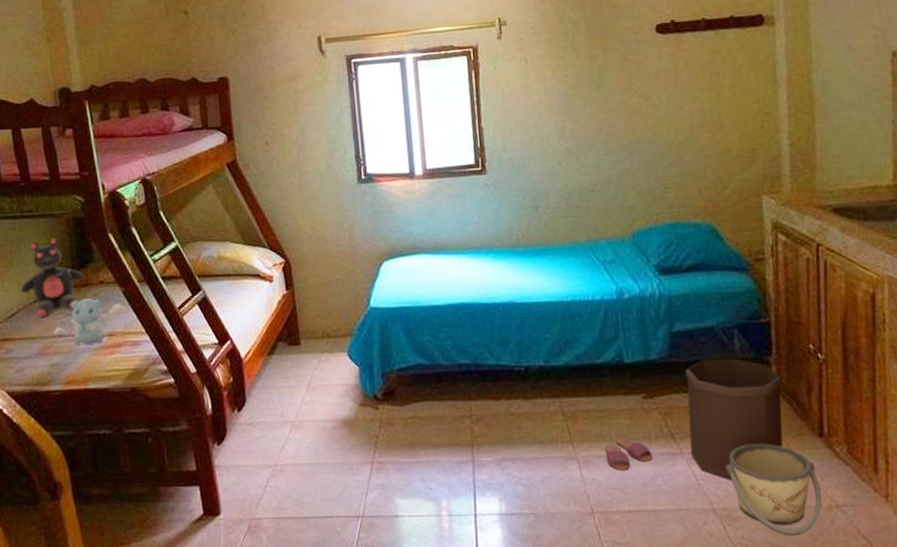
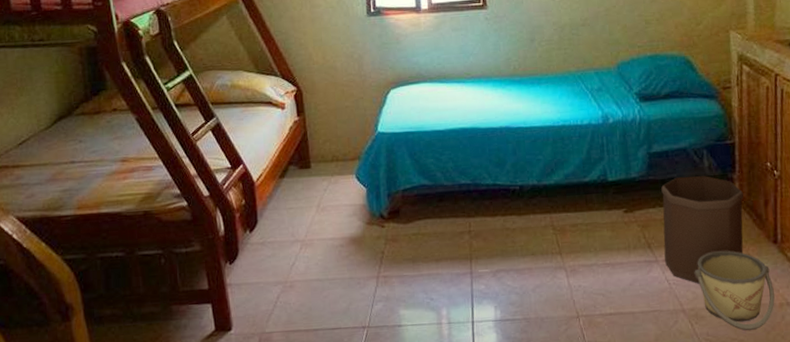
stuffed animal: present [20,237,83,318] -> none [31,66,96,145]
teddy bear: present [53,298,129,346] -> none [65,125,143,171]
slippers: present [605,438,653,470] -> none [590,248,632,277]

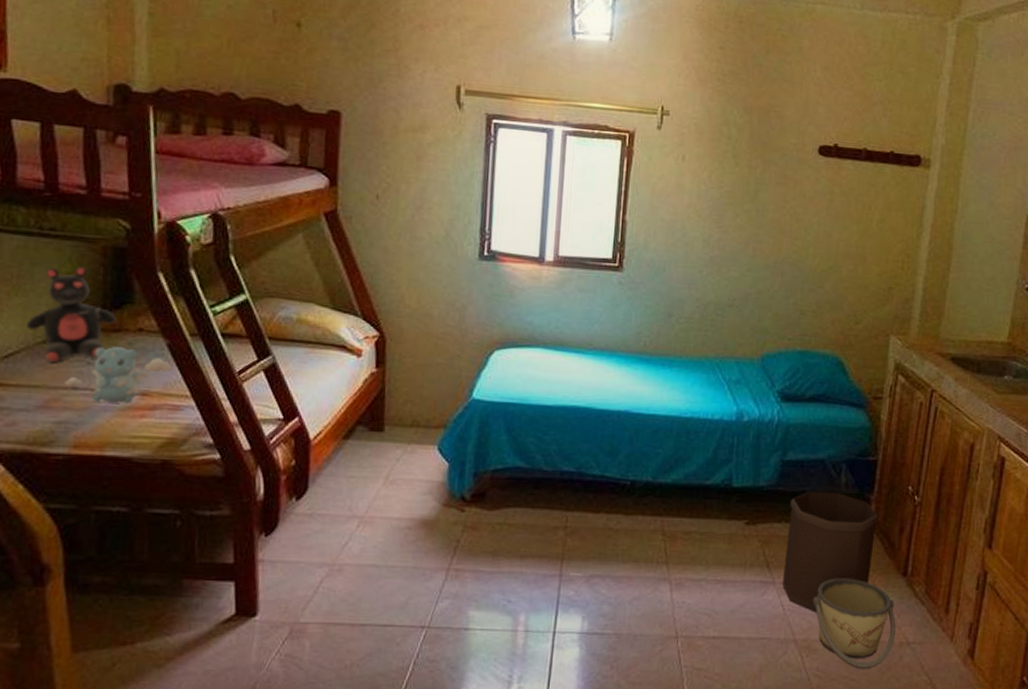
stuffed animal: none [31,66,96,145] -> present [25,267,117,363]
teddy bear: none [65,125,143,171] -> present [64,347,173,404]

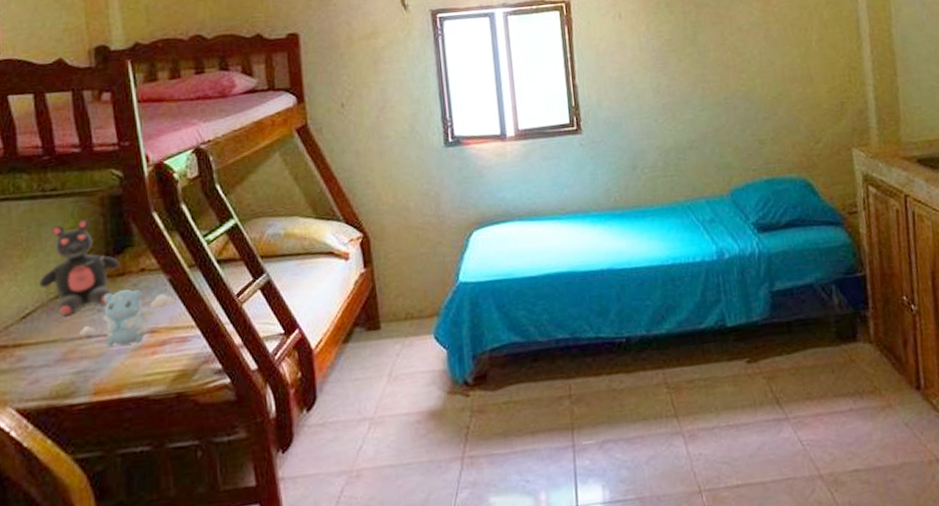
trash bin: present [782,491,878,613] -> none [787,315,884,443]
bucket: present [812,577,896,670] -> none [830,401,923,497]

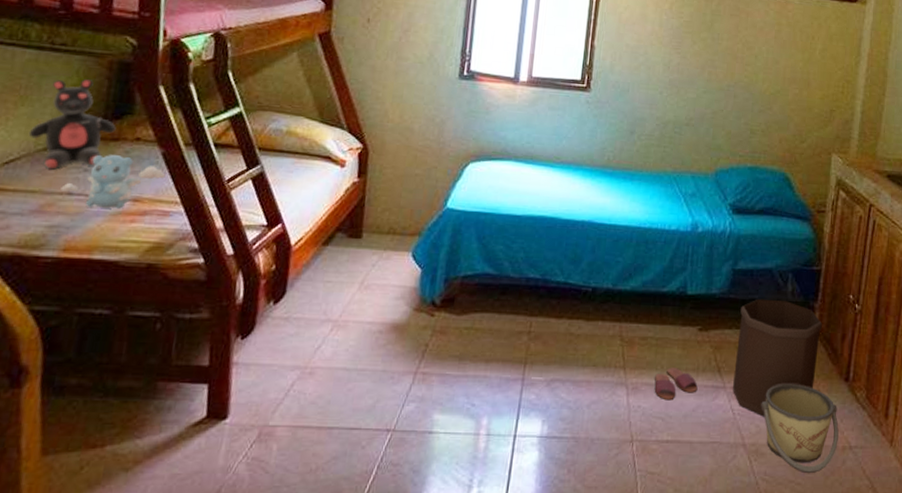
slippers: none [710,406,759,442] -> present [654,368,698,399]
trash bin: none [787,315,884,443] -> present [732,298,822,417]
bucket: none [830,401,923,497] -> present [761,383,839,474]

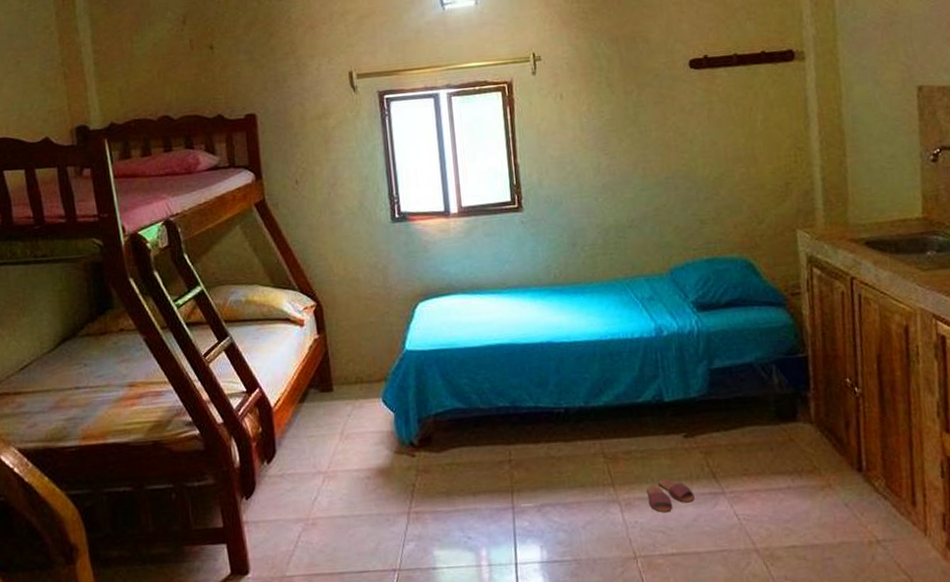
stuffed animal: present [28,79,116,170] -> none [33,283,102,369]
teddy bear: present [60,155,166,209] -> none [69,347,151,398]
trash bin: present [732,298,822,417] -> none [725,394,824,519]
bucket: present [761,383,839,474] -> none [767,480,863,574]

